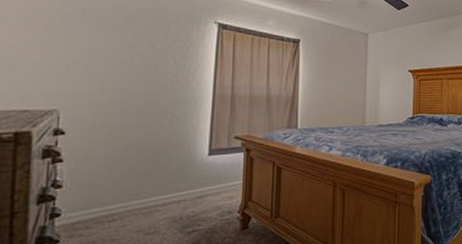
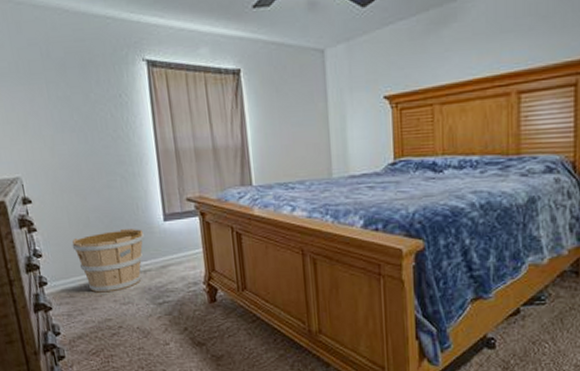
wooden bucket: none [102,162,185,224] -> present [72,229,144,293]

